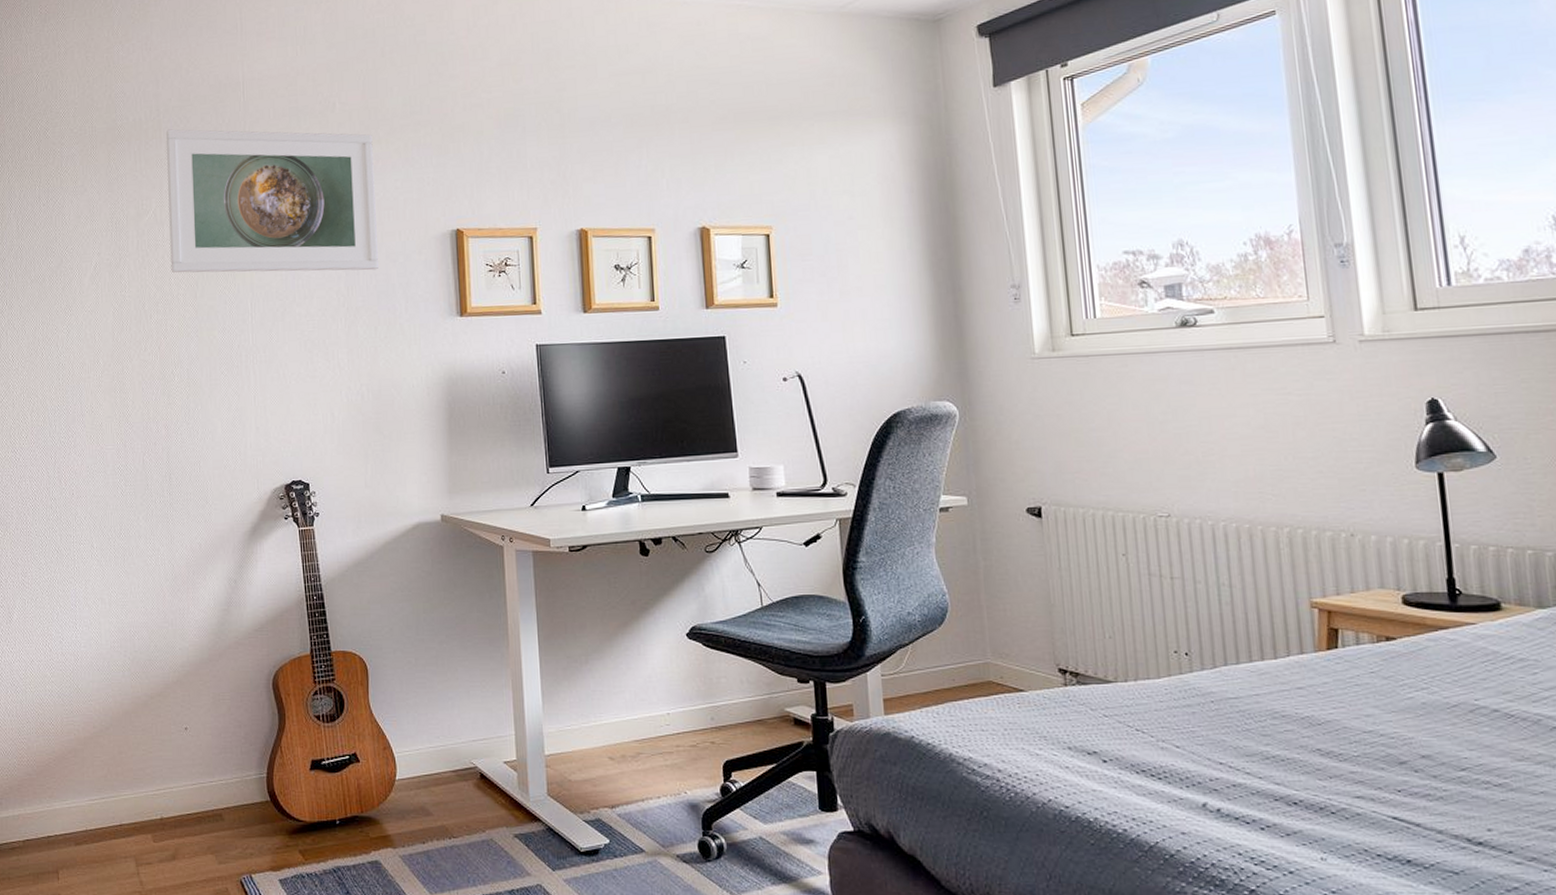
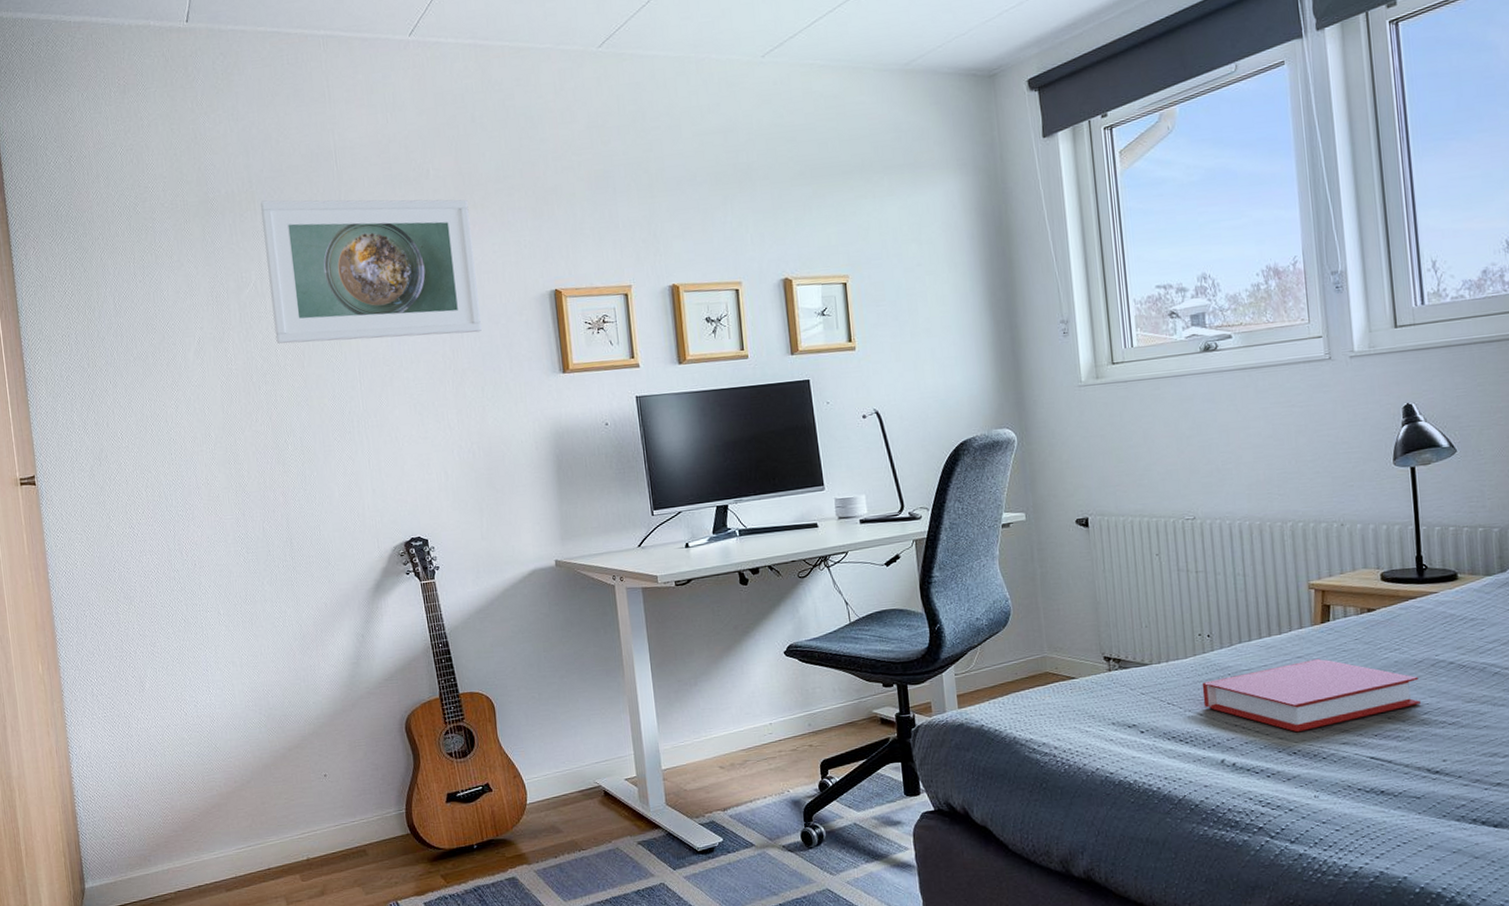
book: none [1178,691,1456,779] -> present [1202,658,1420,733]

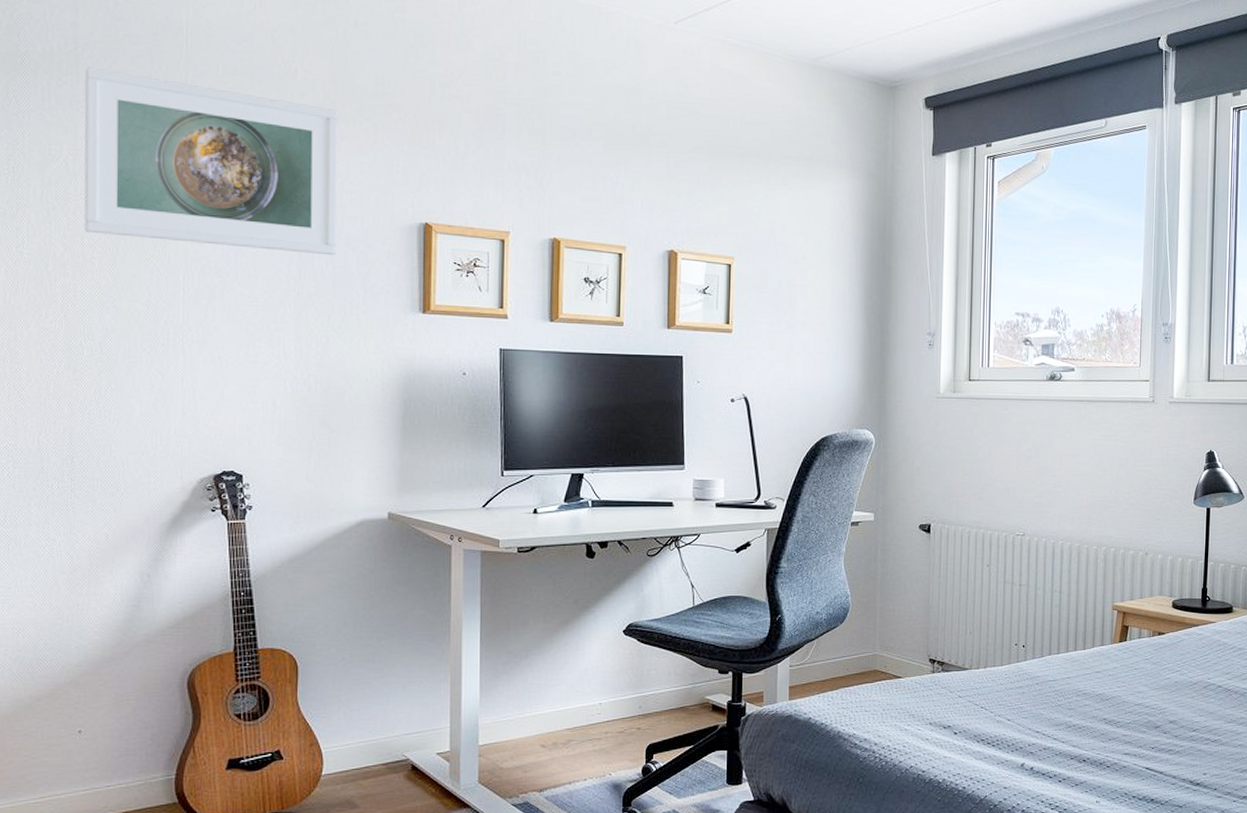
book: present [1202,658,1420,733] -> none [1012,674,1192,742]

